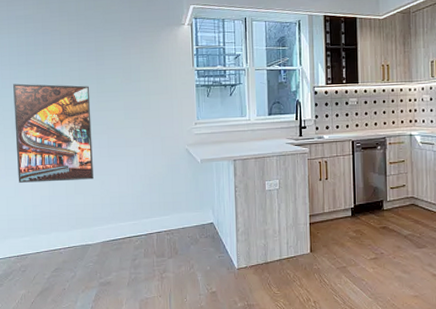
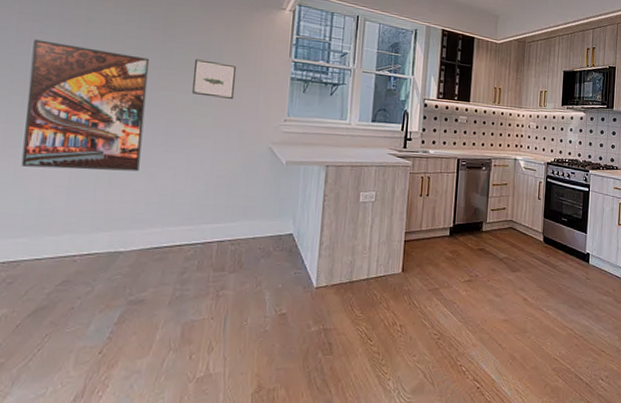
wall art: none [122,80,154,111] -> present [192,59,236,99]

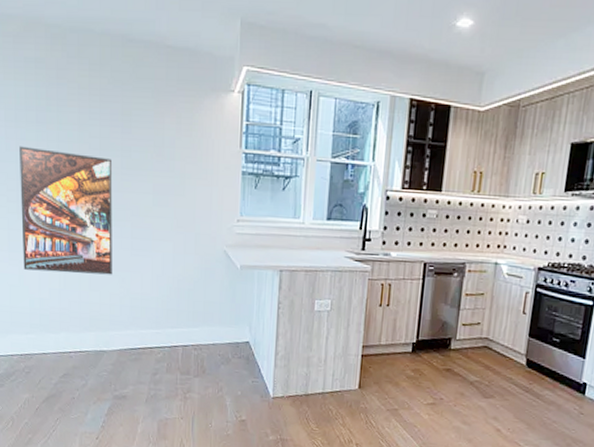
wall art: present [192,59,236,99] -> none [151,156,189,199]

